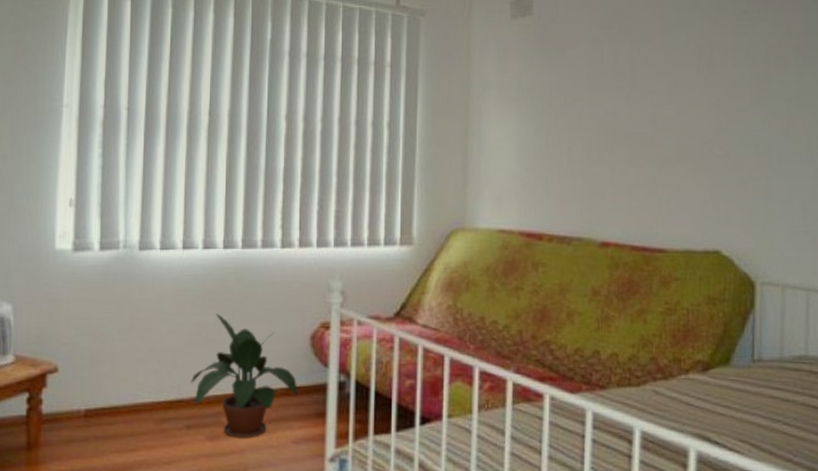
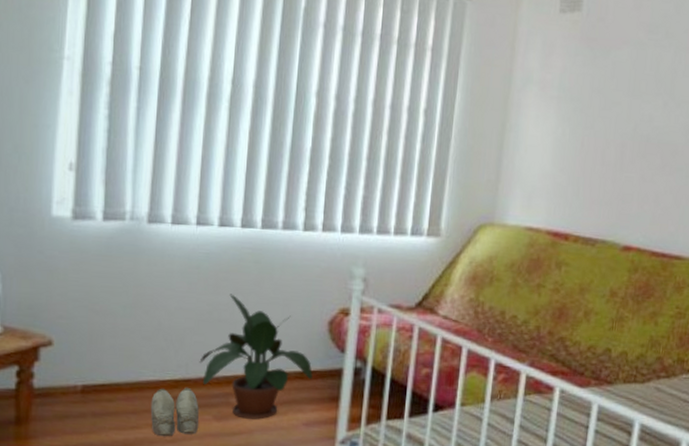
slippers: none [147,408,193,459] -> present [150,387,199,437]

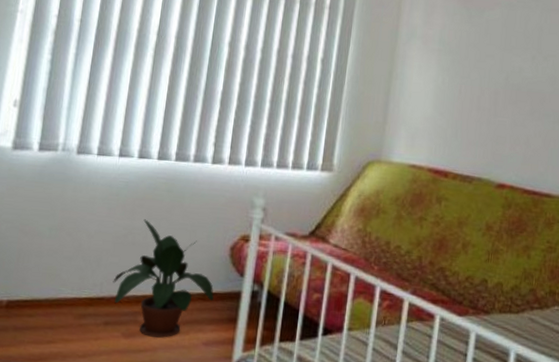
slippers: present [150,387,199,437] -> none [65,305,110,352]

